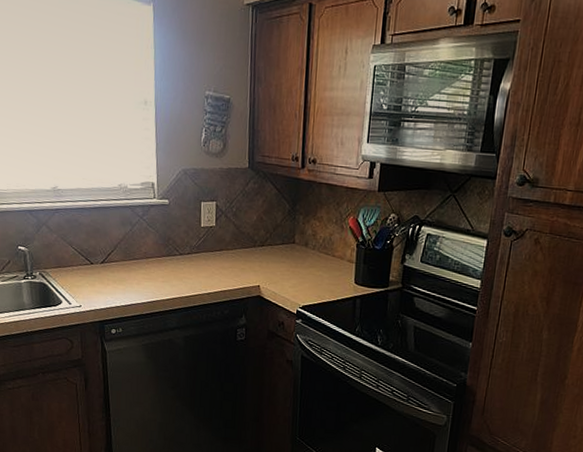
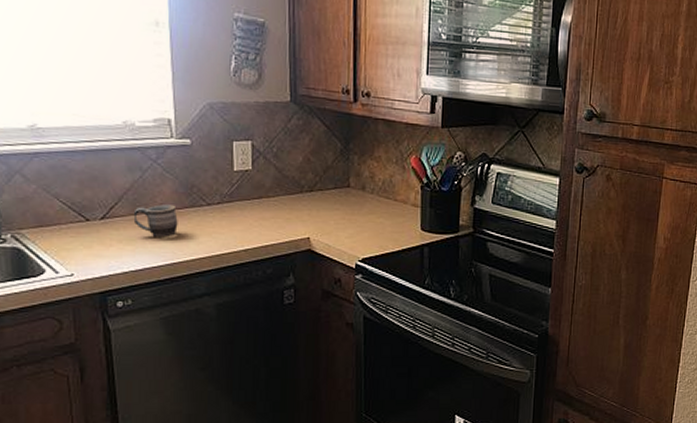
mug: none [124,253,157,280] -> present [133,204,178,237]

